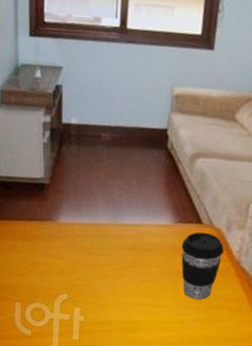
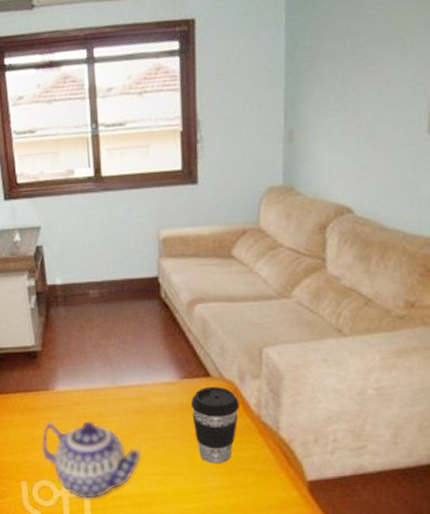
teapot: none [39,250,132,323] -> present [41,421,142,499]

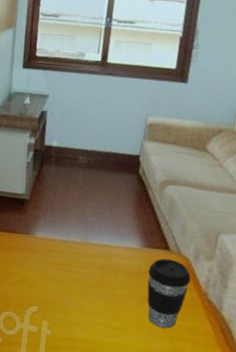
teapot: present [41,421,142,499] -> none [13,262,98,338]

